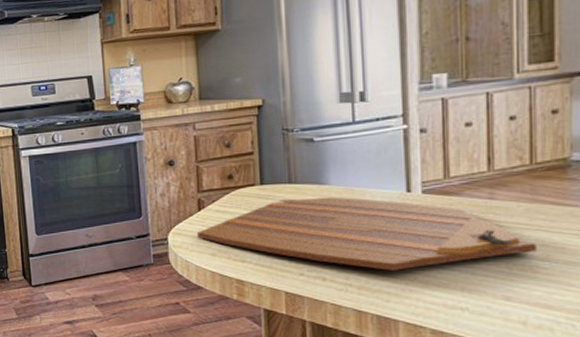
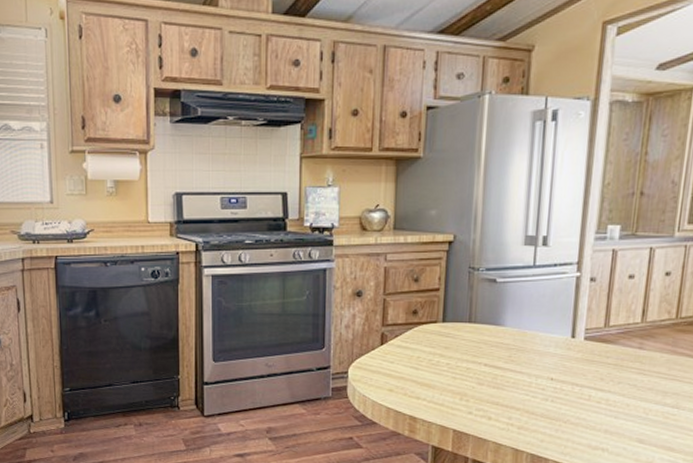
cutting board: present [197,196,536,271] -> none [377,337,670,412]

